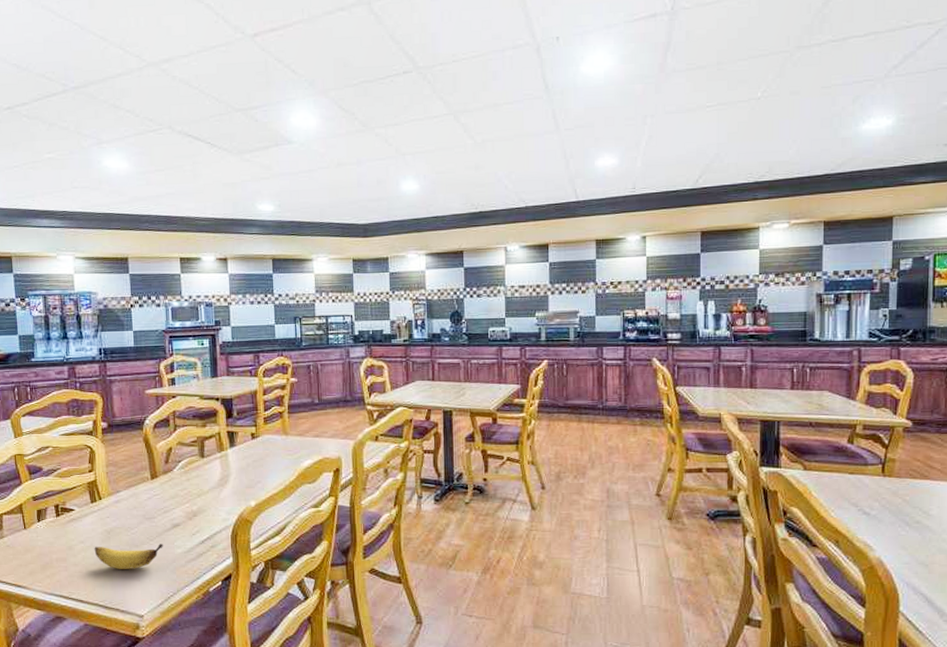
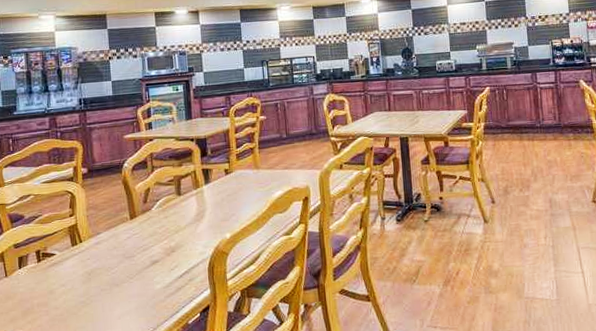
banana: present [94,544,163,569] -> none [75,281,143,310]

